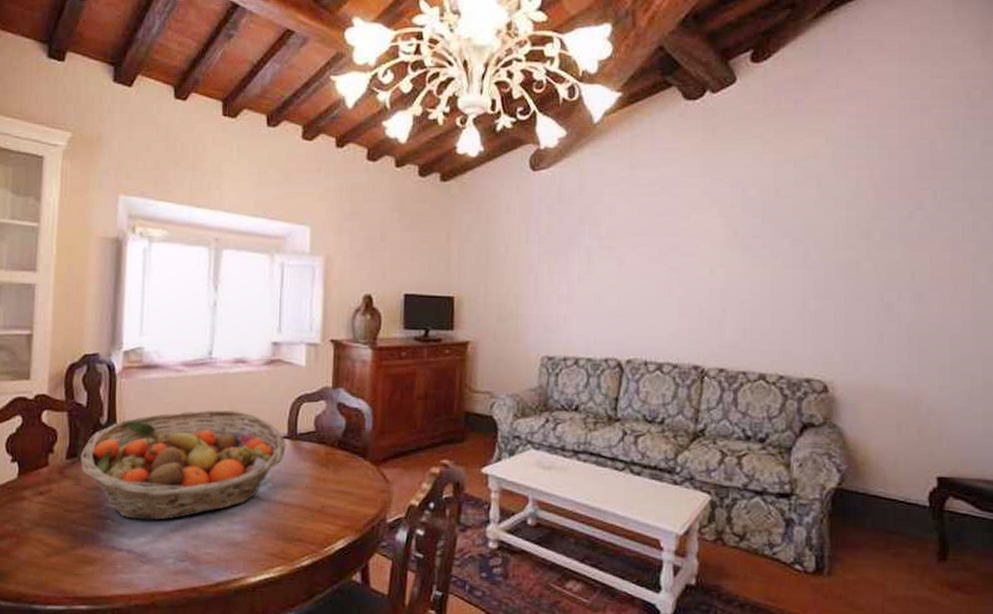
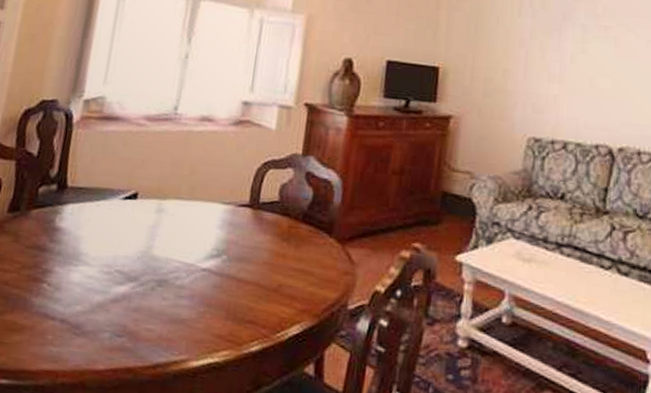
fruit basket: present [80,409,286,521] -> none [22,169,247,288]

